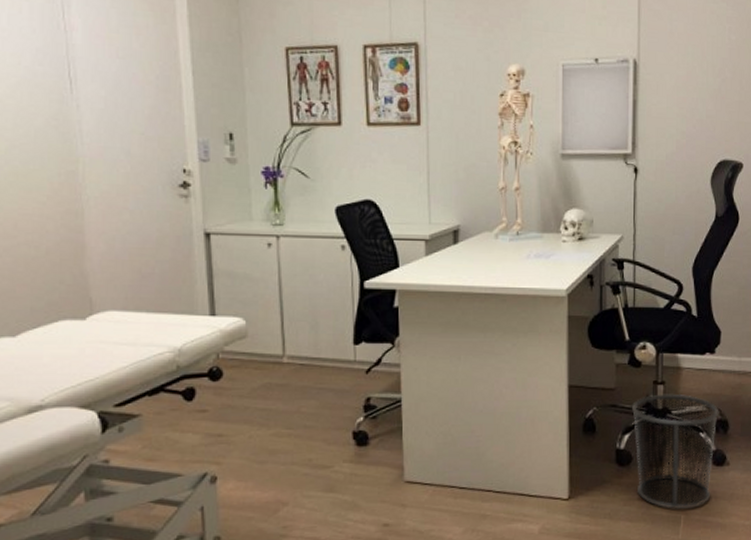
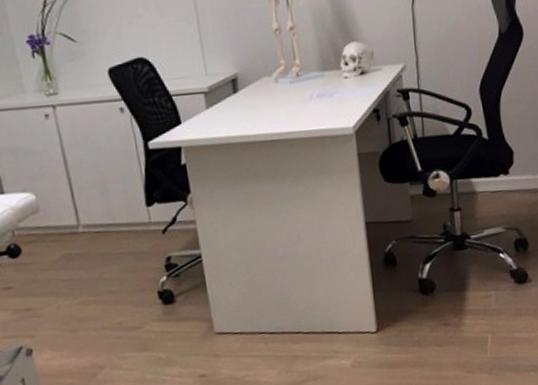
waste bin: present [632,394,719,509] -> none [431,218,518,330]

